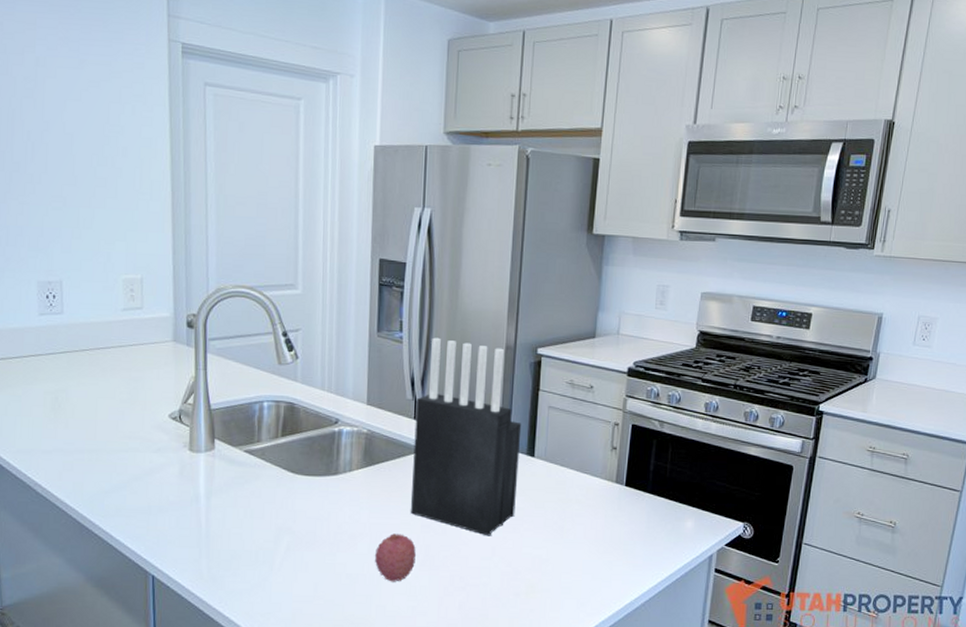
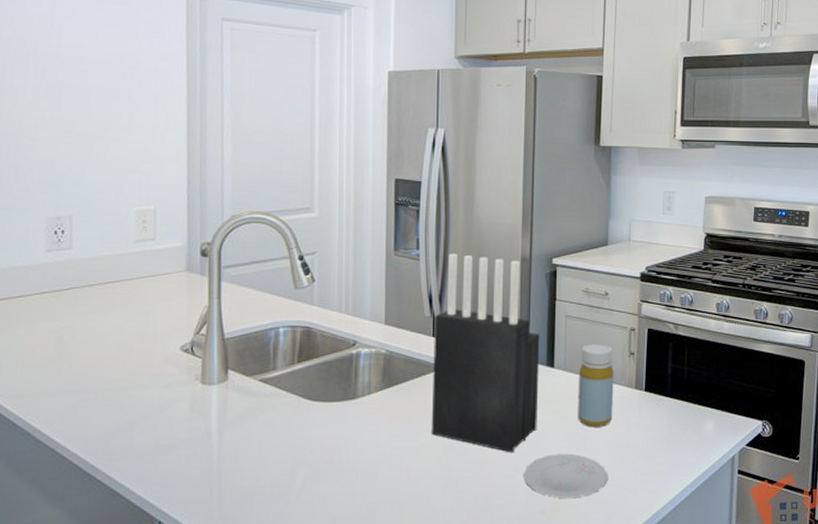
fruit: present [374,533,416,582] -> none [395,456,438,509]
plate: none [500,540,584,584] -> present [524,453,608,499]
bottle: none [556,436,595,518] -> present [578,344,614,427]

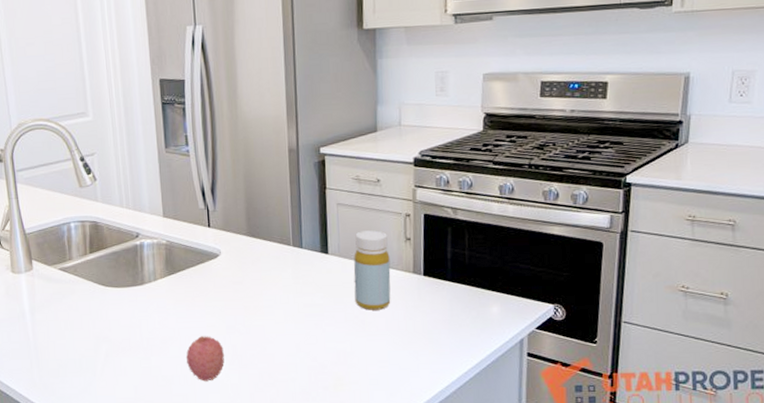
fruit: none [395,456,438,509] -> present [185,336,225,382]
knife block: present [432,253,540,453] -> none [208,147,315,334]
plate: present [524,453,608,499] -> none [305,334,389,376]

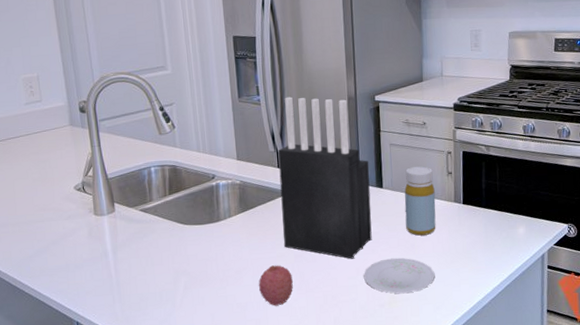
knife block: none [208,147,315,334] -> present [278,97,372,259]
plate: none [305,334,389,376] -> present [364,257,435,294]

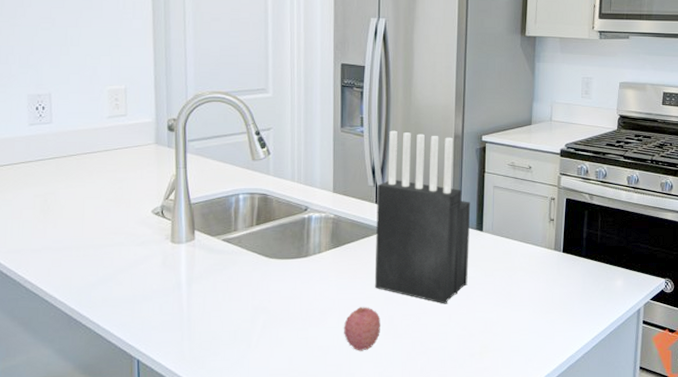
plate: present [364,257,435,294] -> none [456,305,530,344]
bottle: present [404,166,436,236] -> none [503,211,536,283]

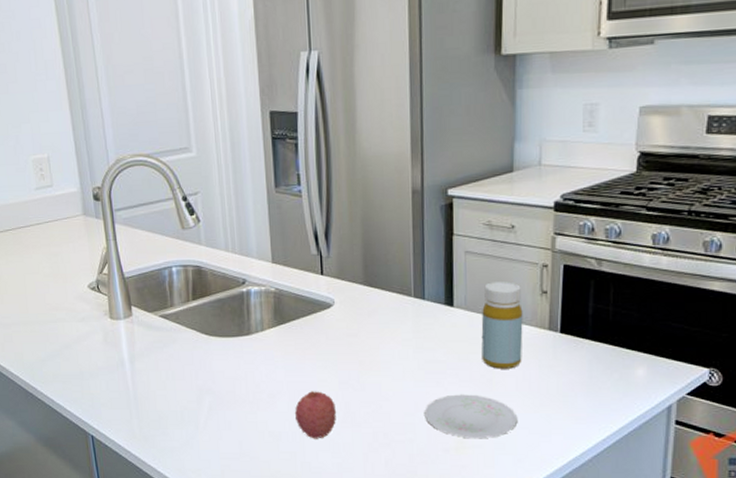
knife block: present [375,130,471,304] -> none [321,188,437,391]
plate: none [456,305,530,344] -> present [425,394,518,439]
bottle: none [503,211,536,283] -> present [481,282,523,369]

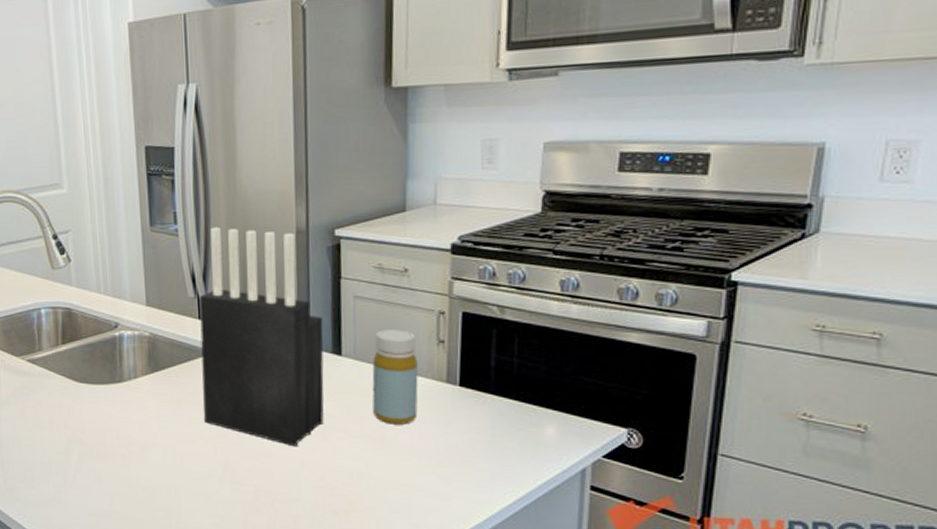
fruit: present [294,391,336,439] -> none [169,444,214,497]
knife block: none [321,188,437,391] -> present [199,227,324,447]
plate: present [425,394,518,439] -> none [311,451,414,501]

